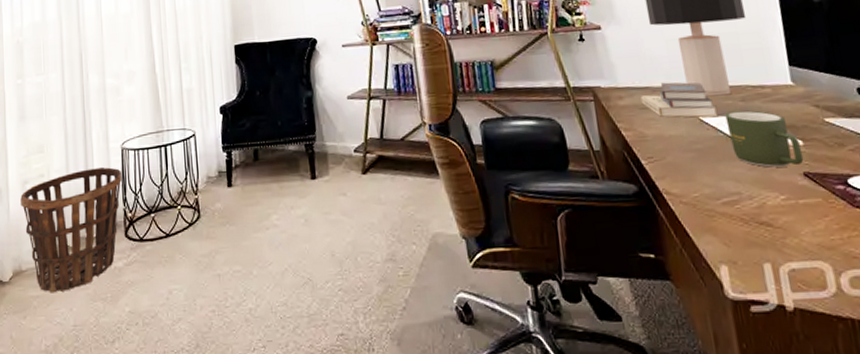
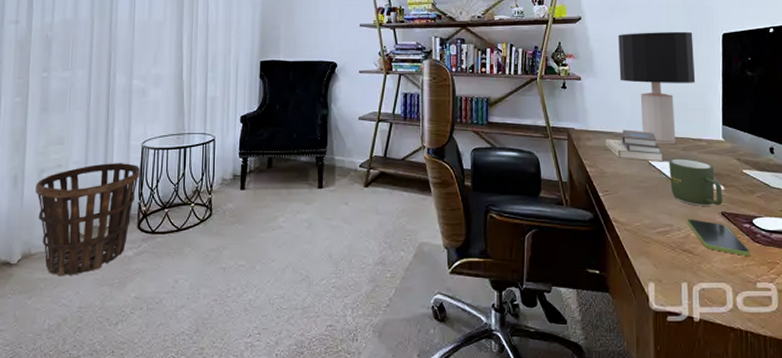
phone: none [760,183,850,225] -> present [687,219,750,256]

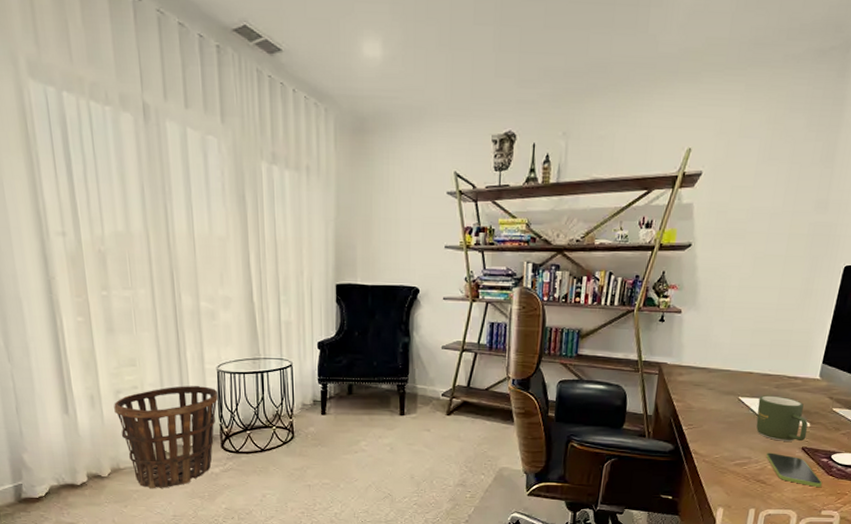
books: present [605,129,664,162] -> none [696,365,755,399]
desk lamp: present [618,31,696,145] -> none [723,262,812,382]

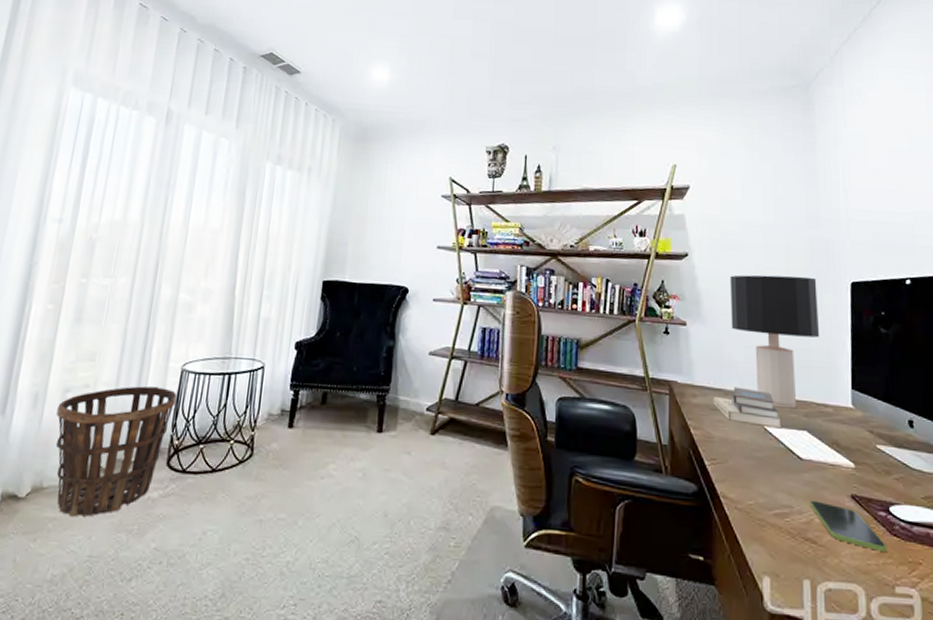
books: none [696,365,755,399] -> present [713,387,782,429]
desk lamp: none [723,262,812,382] -> present [730,275,820,409]
mug: present [756,395,808,441] -> none [788,425,853,487]

